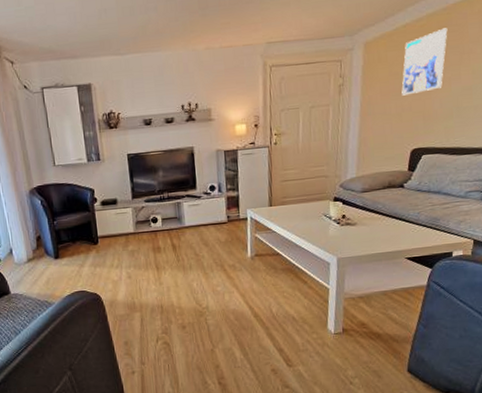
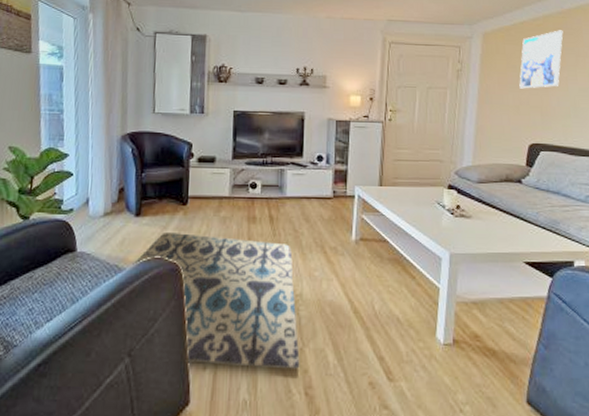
rug: none [60,267,212,369] -> present [133,231,300,369]

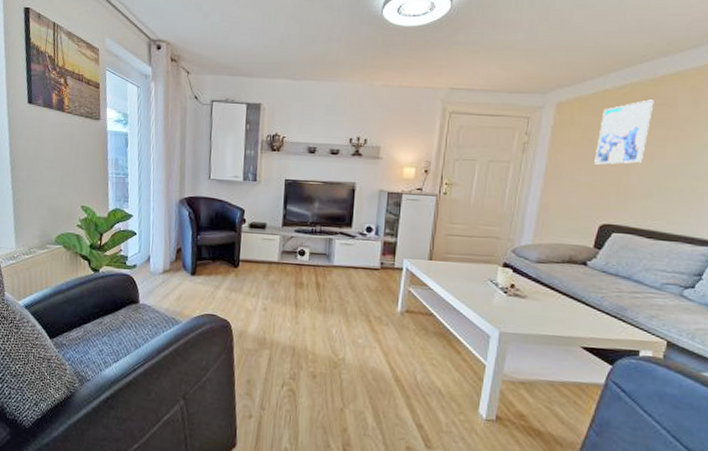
rug: present [133,231,300,369] -> none [188,291,340,427]

